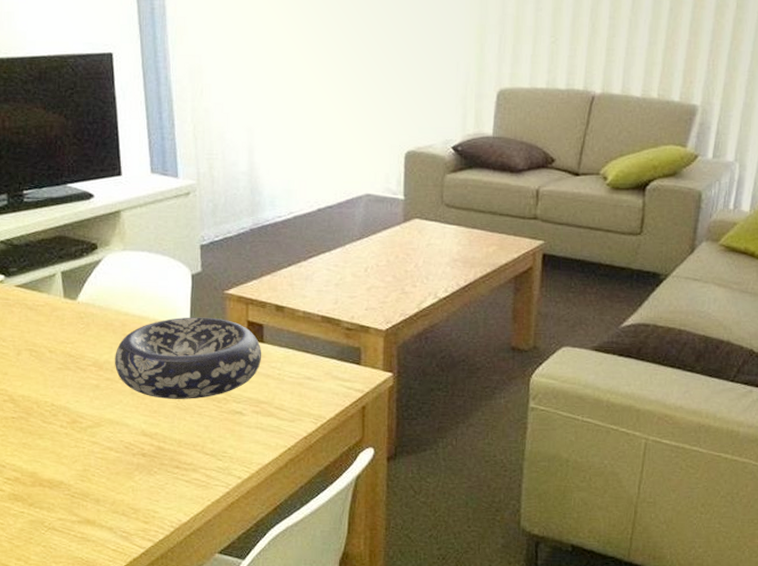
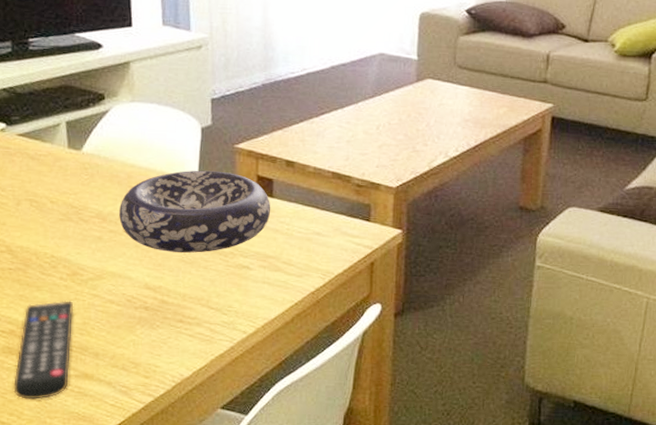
remote control: none [20,448,75,545] -> present [13,300,74,400]

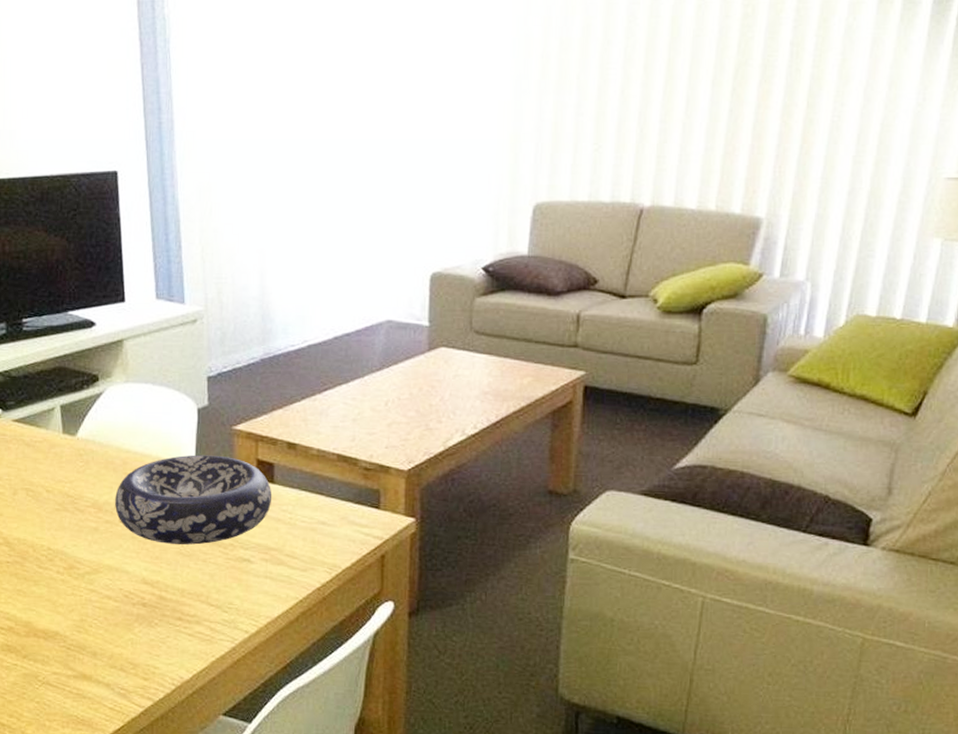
remote control: present [13,300,74,400] -> none [13,596,71,701]

